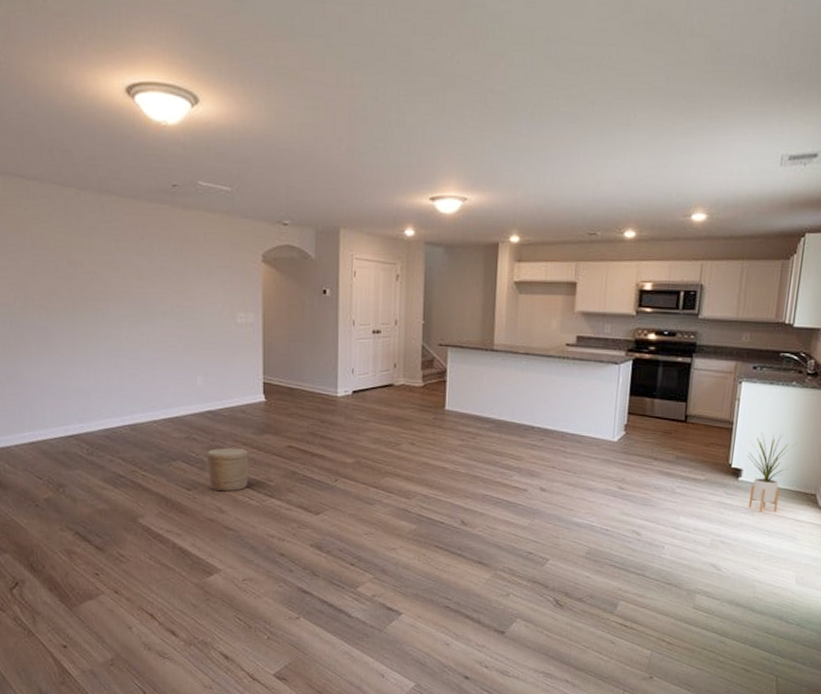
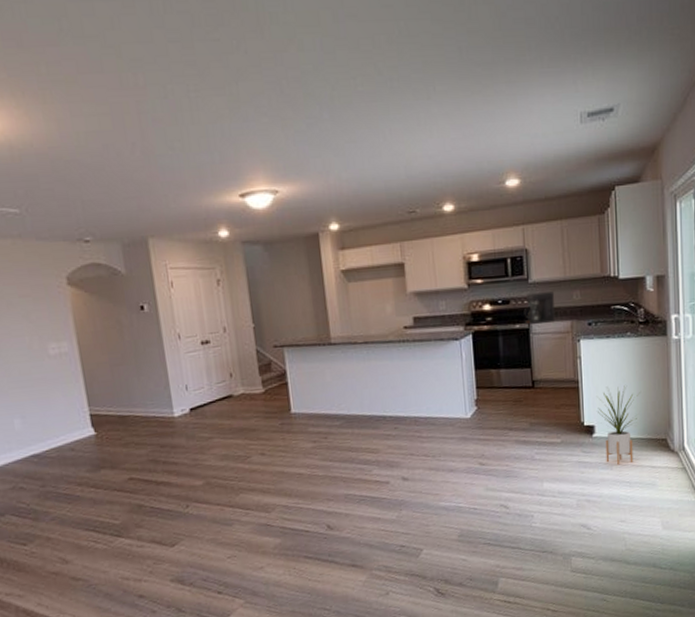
basket: present [205,447,248,492] -> none [37,489,91,541]
coffee maker: none [687,328,724,361] -> present [523,291,555,325]

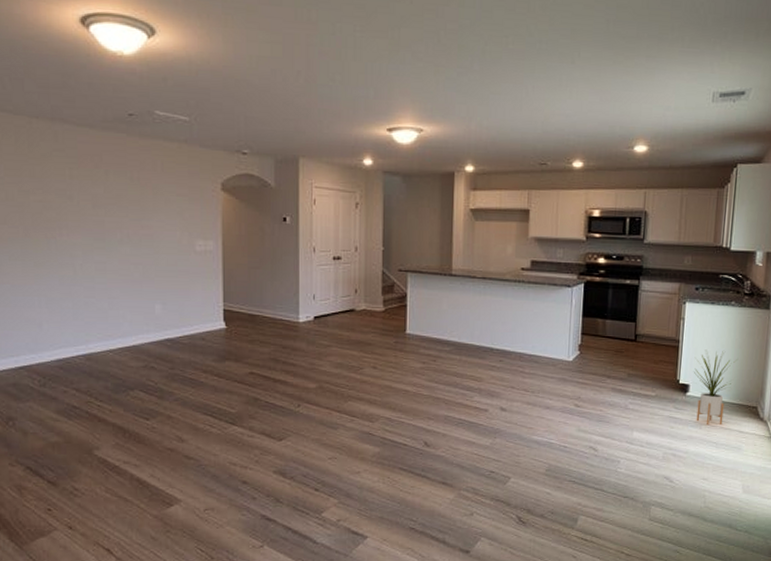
coffee maker: present [523,291,555,325] -> none [635,252,667,283]

